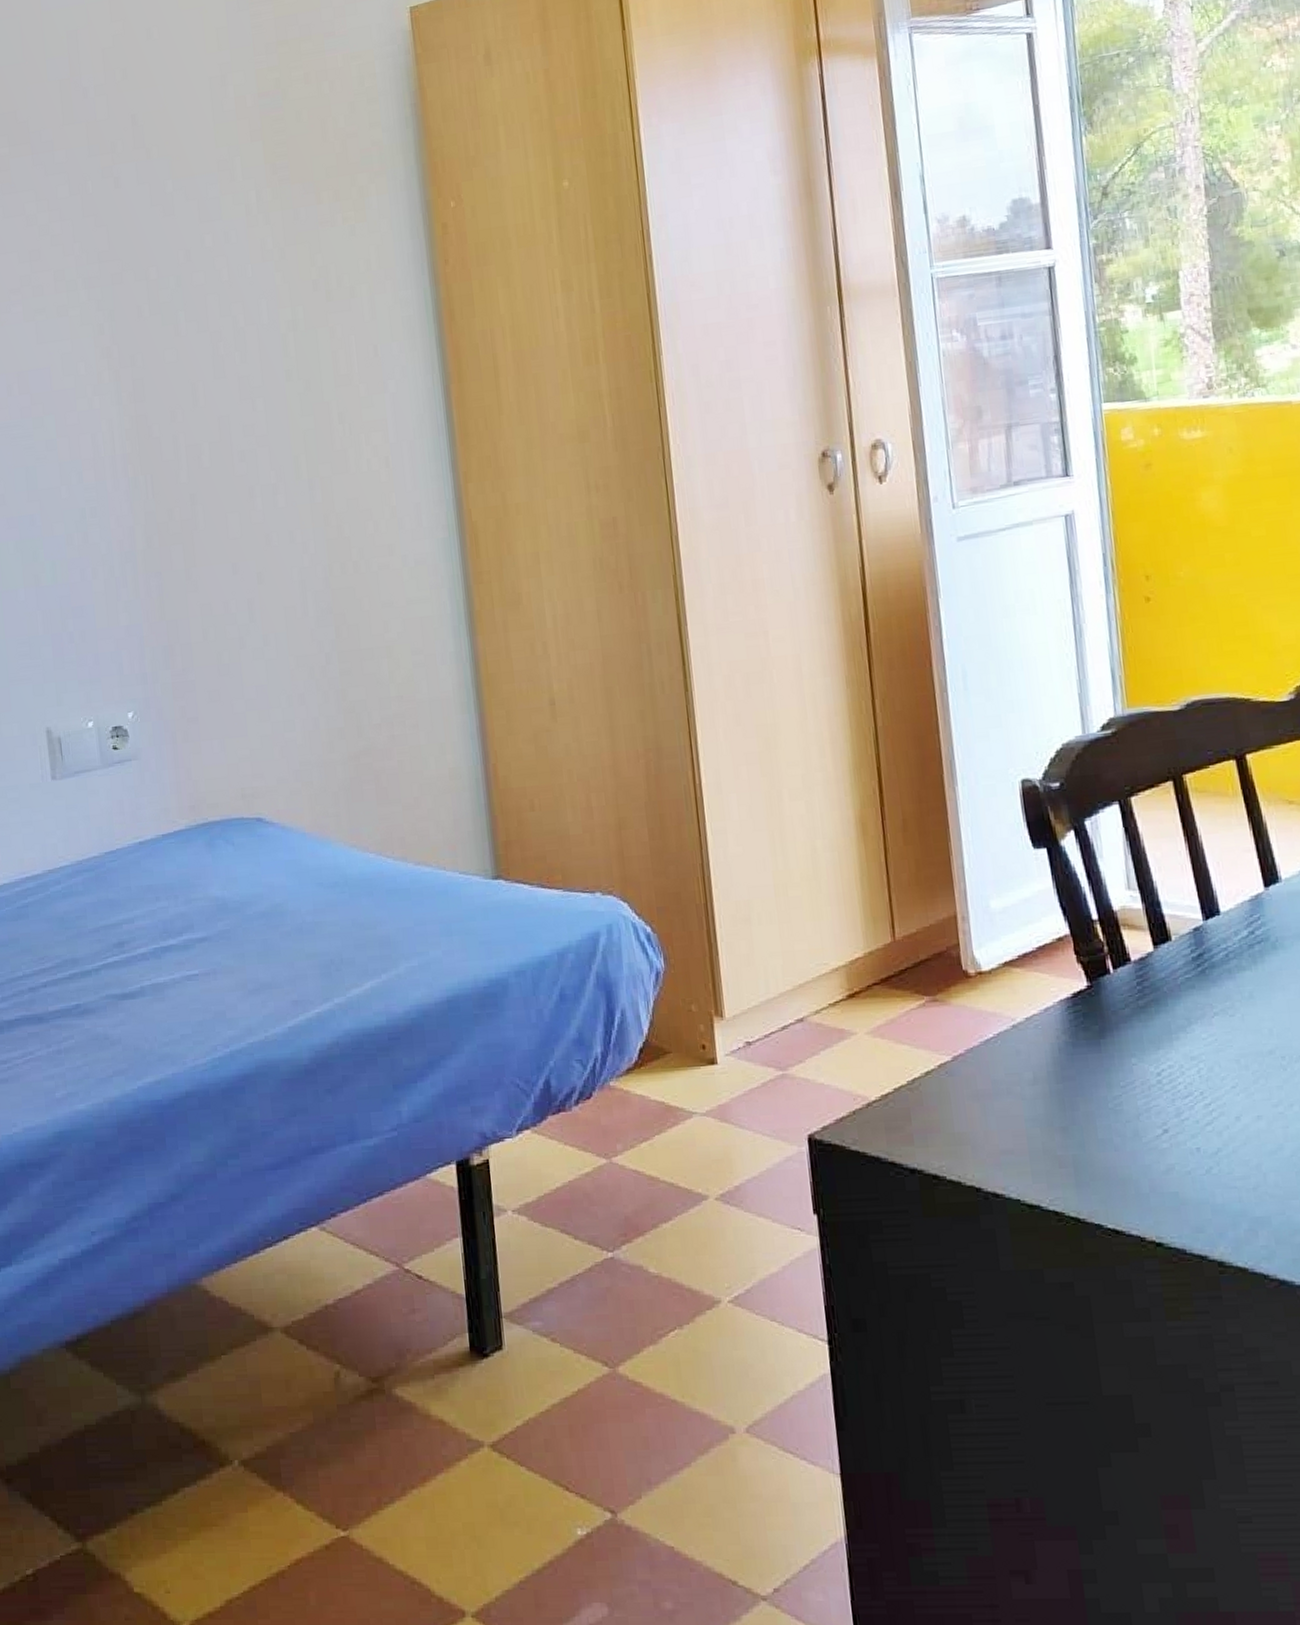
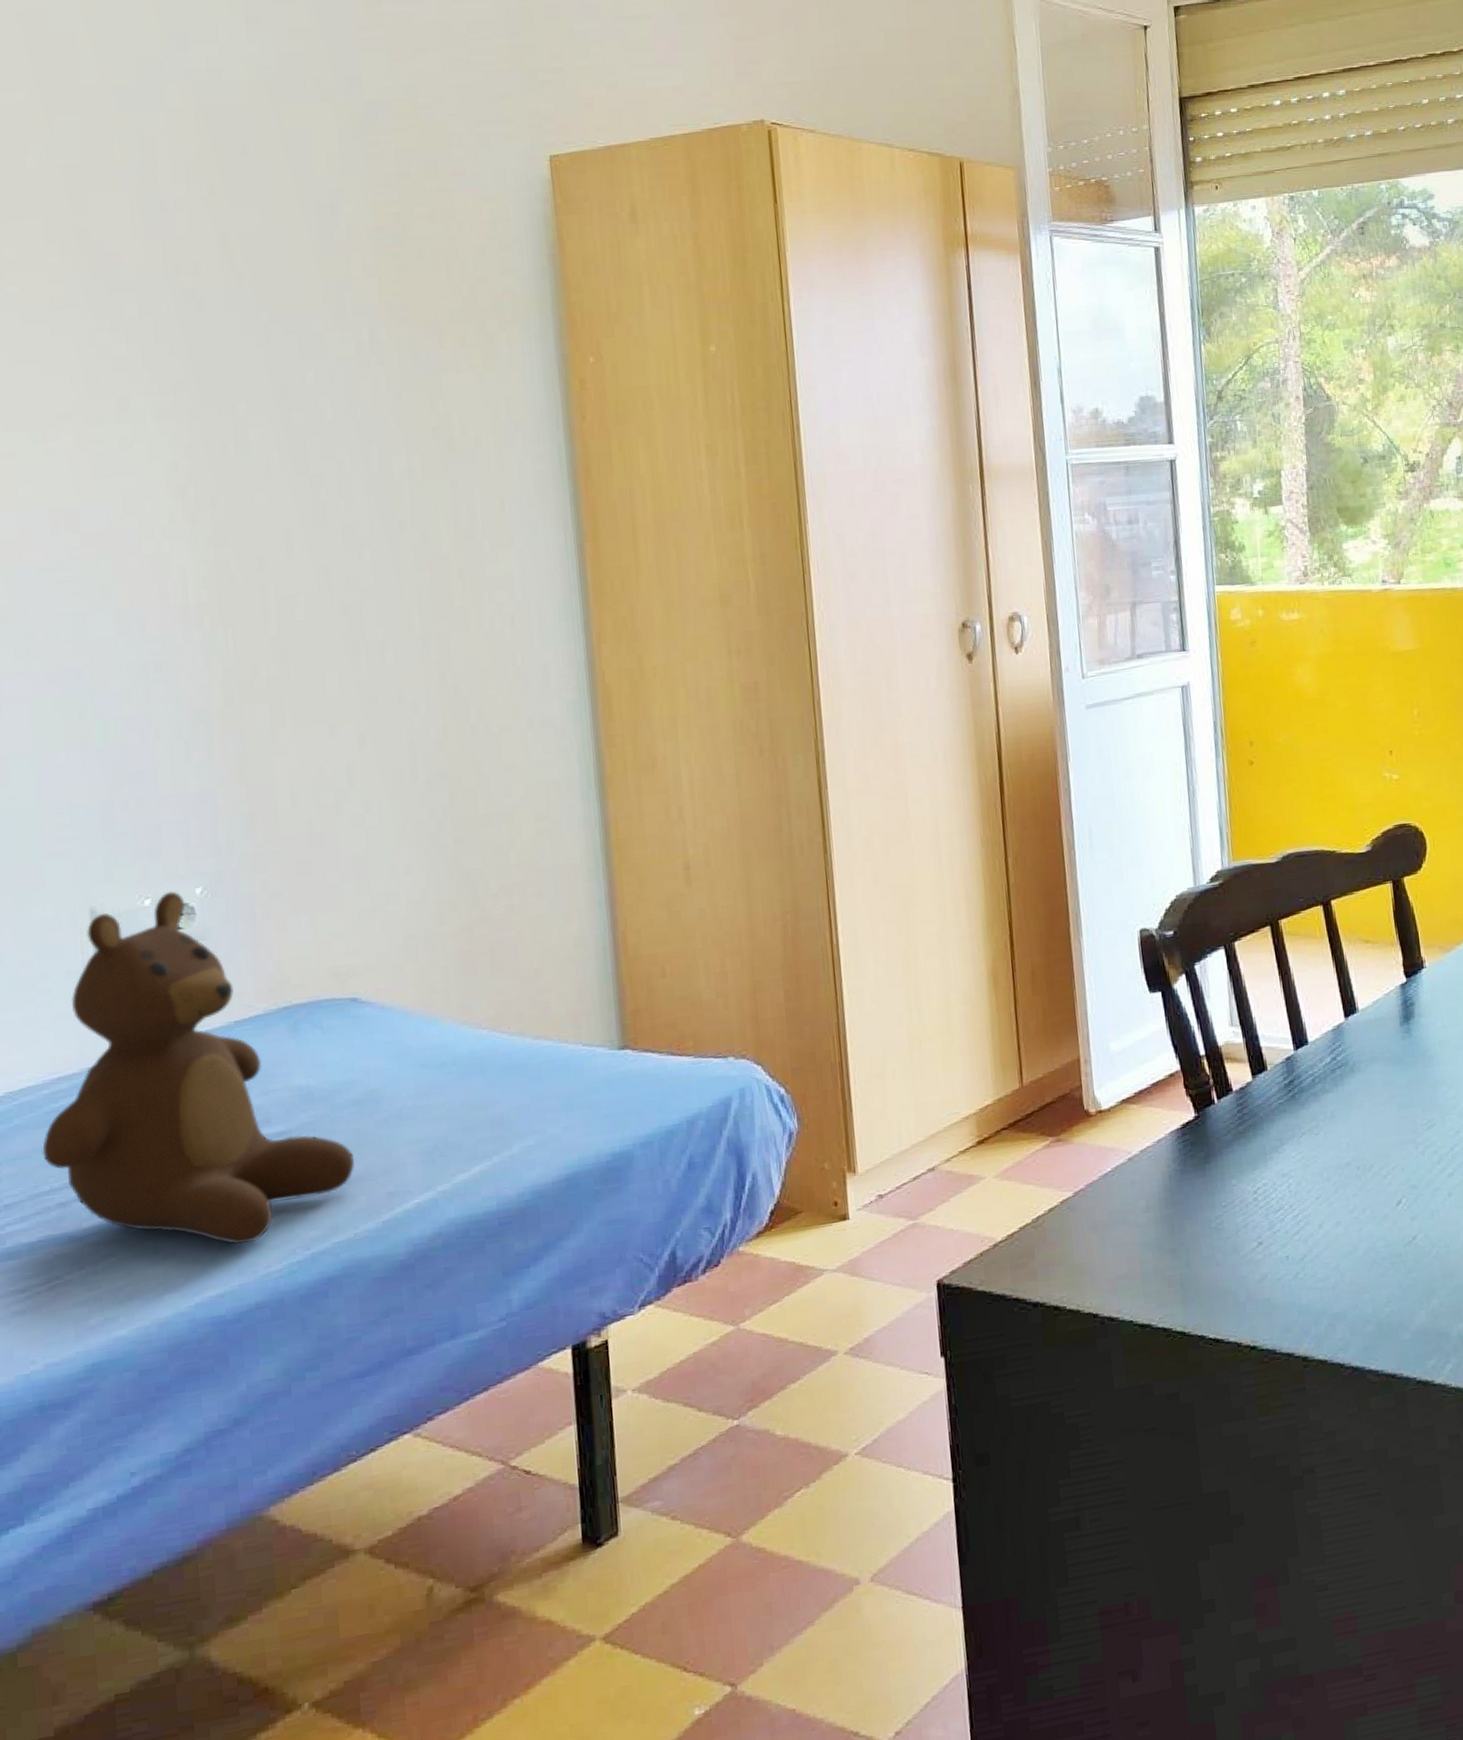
teddy bear: none [16,715,264,1038] -> present [42,891,355,1245]

